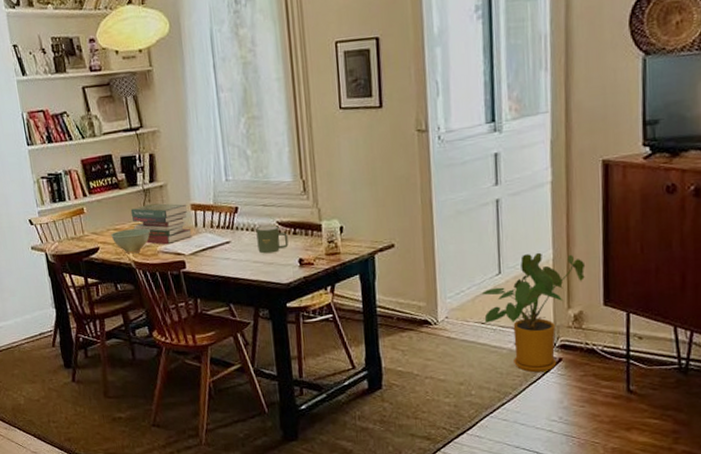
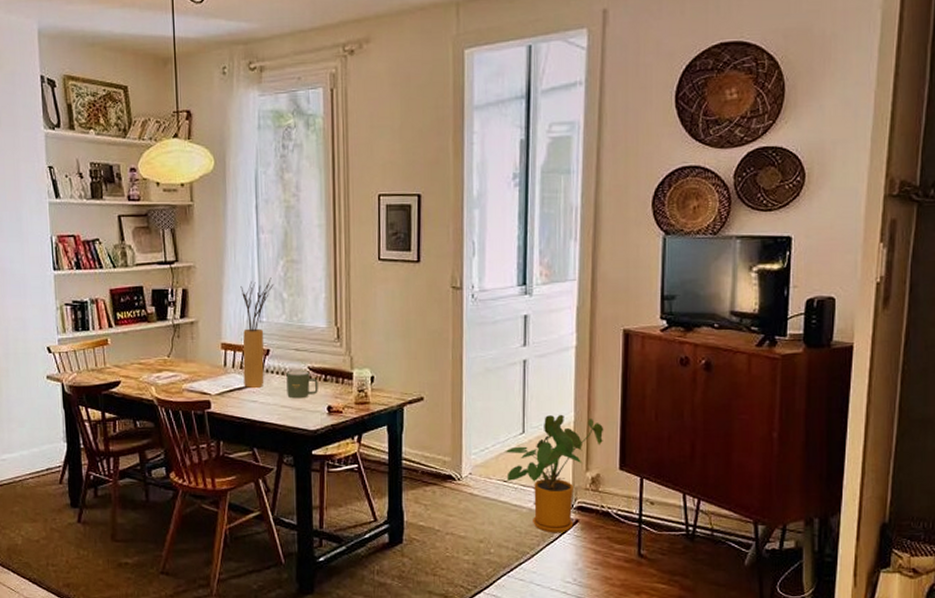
bowl: present [111,228,150,254] -> none [134,364,176,390]
books: present [130,203,192,245] -> none [157,339,220,383]
vase: none [205,136,238,247] -> present [240,278,274,389]

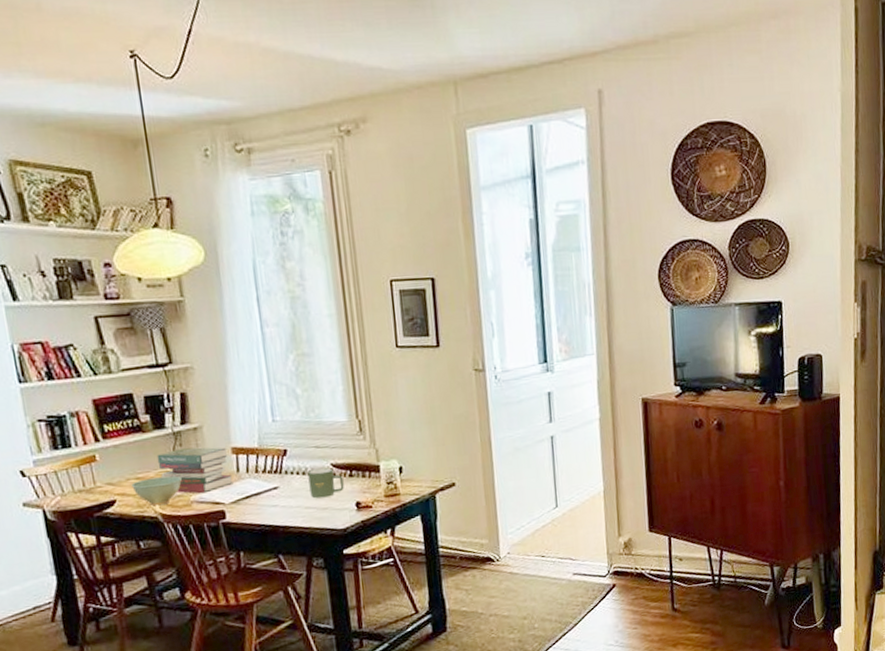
bowl: none [134,364,176,390] -> present [131,475,182,506]
books: none [157,339,220,383] -> present [156,447,234,494]
vase: present [240,278,274,389] -> none [247,373,286,493]
house plant: present [503,414,604,533] -> none [539,485,632,601]

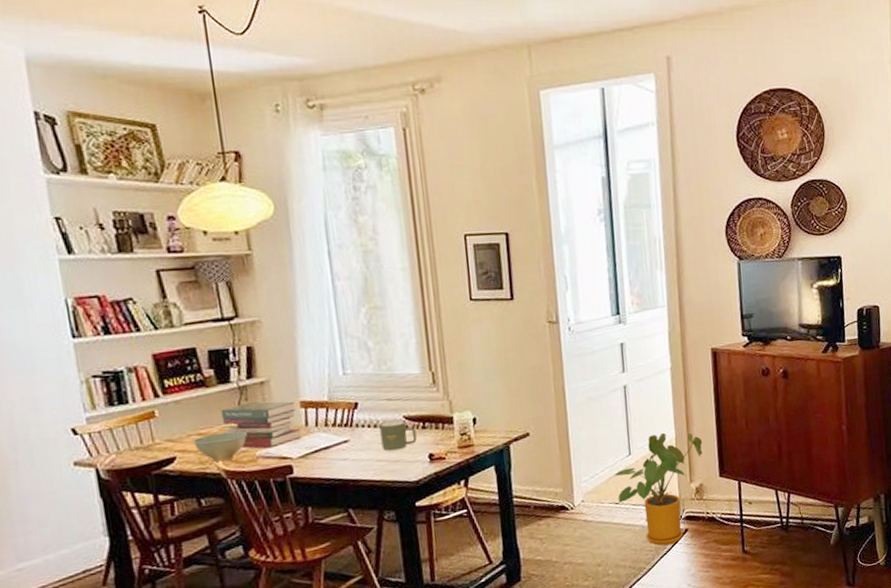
house plant: none [539,485,632,601] -> present [613,432,703,546]

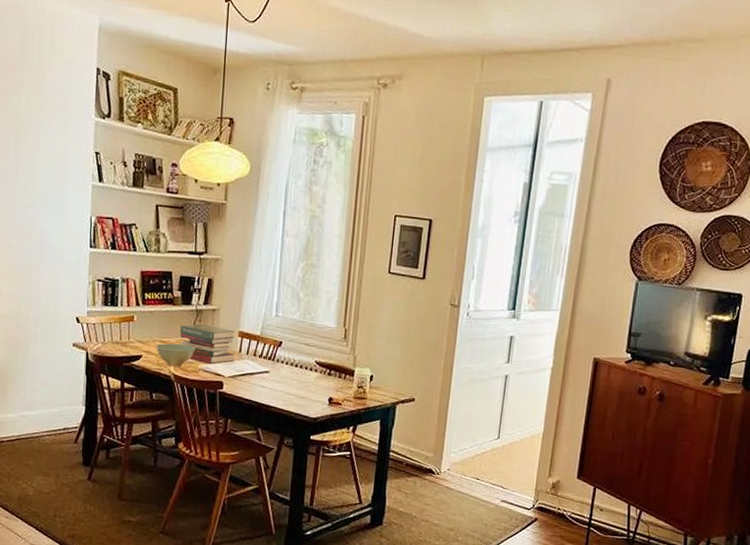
mug: present [379,420,417,452] -> none [293,363,323,390]
house plant: present [613,432,703,546] -> none [479,425,568,529]

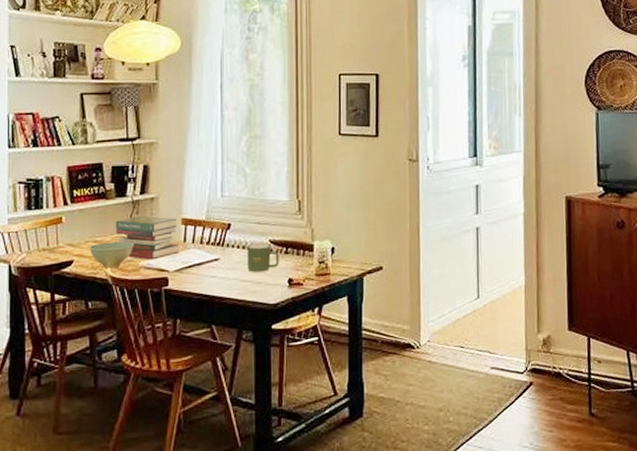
mug: none [293,363,323,390] -> present [247,244,279,274]

